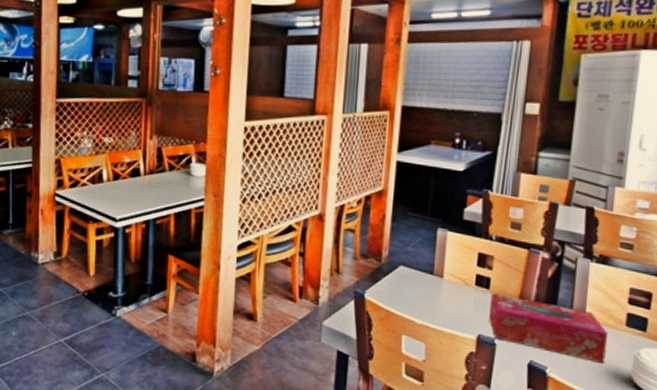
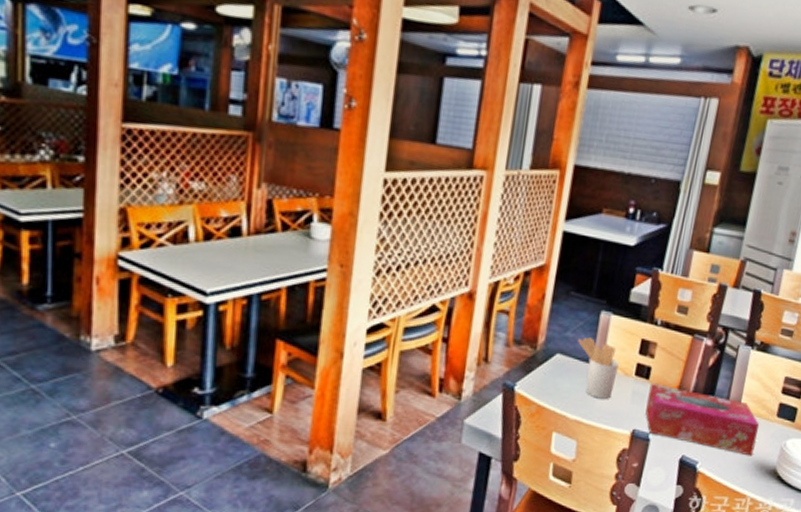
utensil holder: none [418,251,459,306] -> present [578,337,619,399]

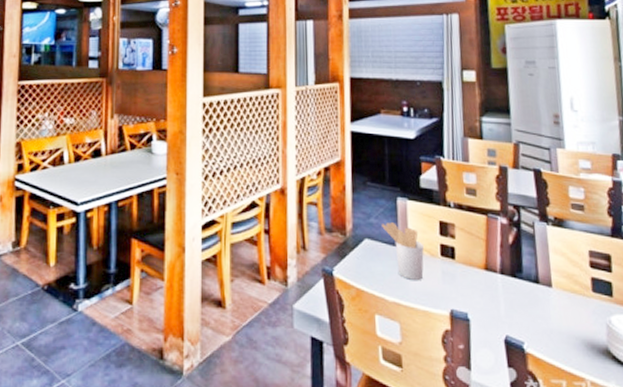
tissue box: present [645,384,760,456] -> none [457,263,579,335]

